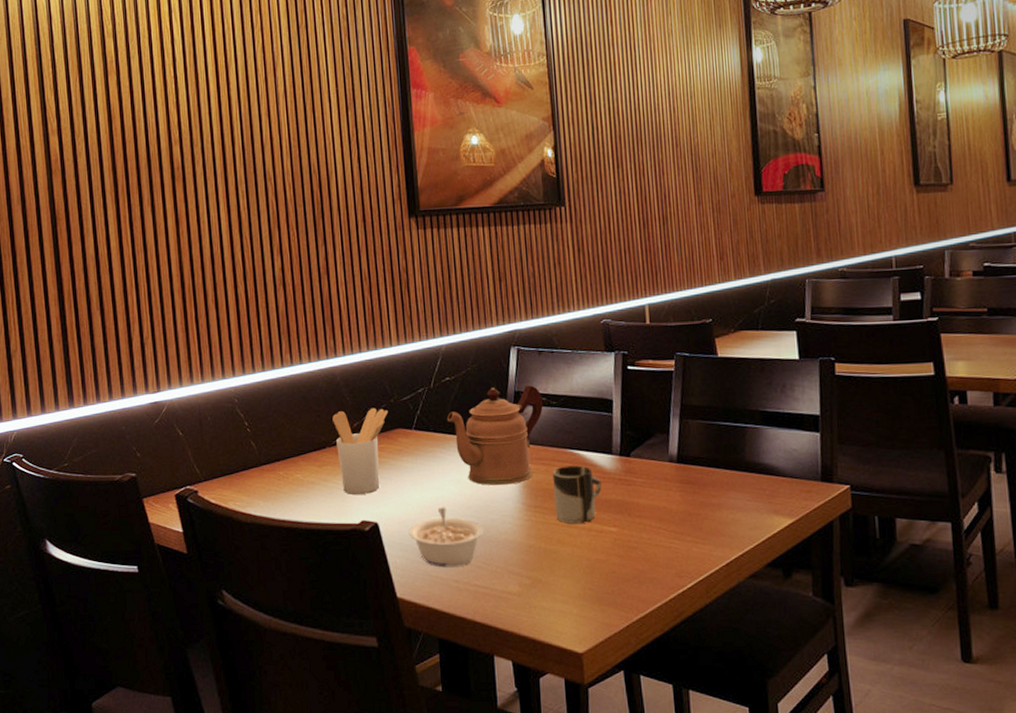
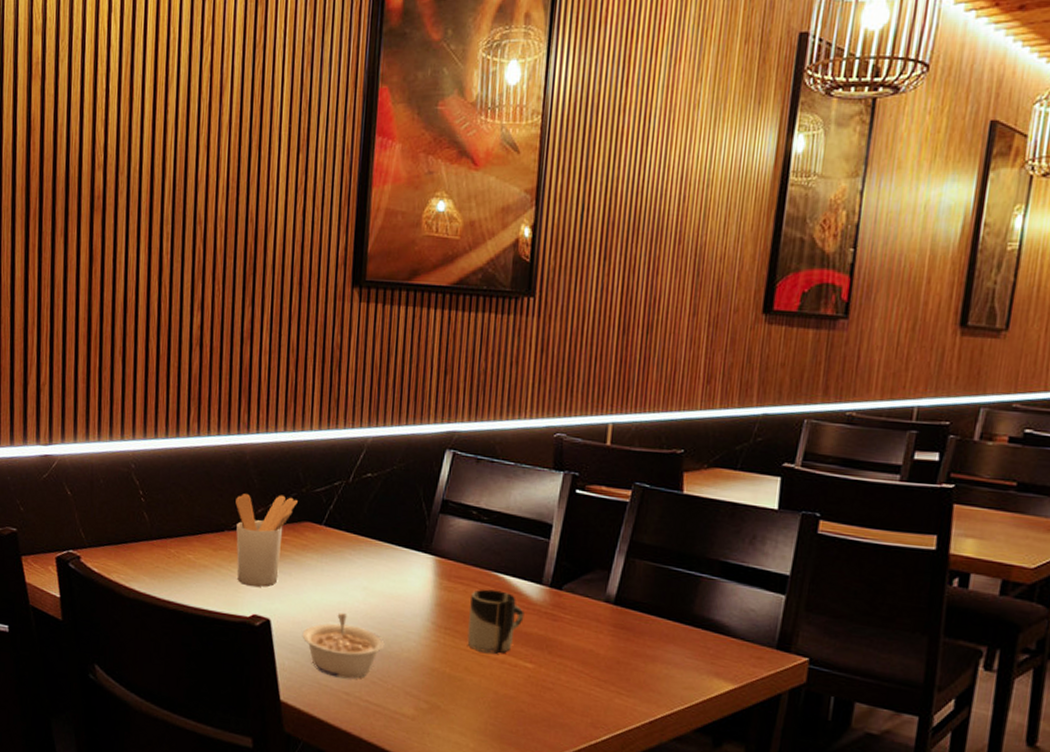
coffeepot: present [446,385,543,485] -> none [362,492,473,601]

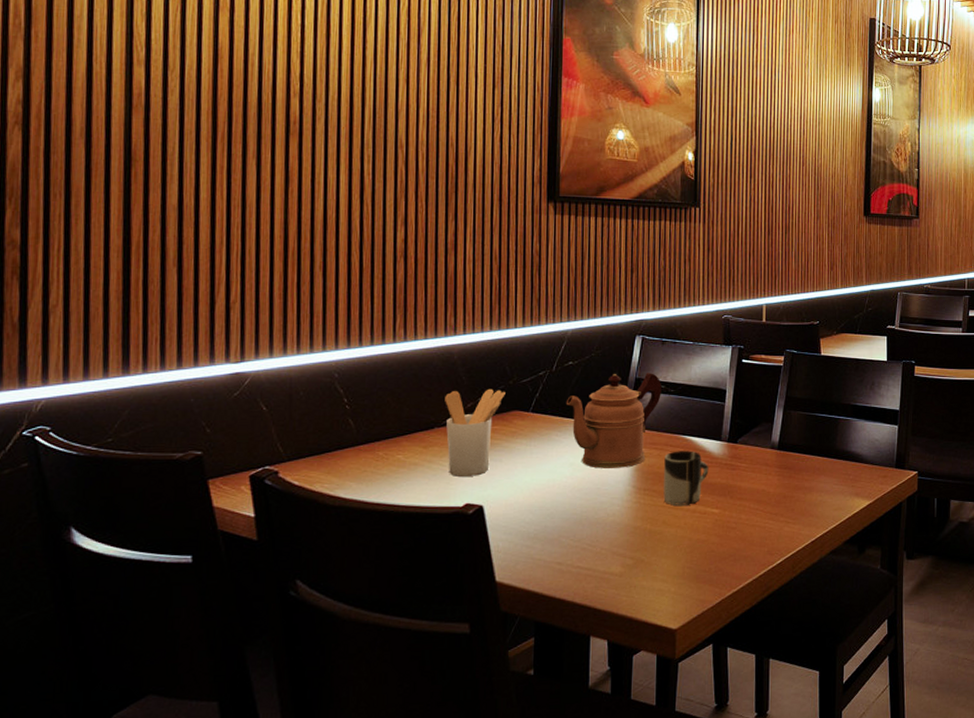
legume: present [302,613,385,679] -> none [514,490,592,550]
coffeepot: none [362,492,473,601] -> present [566,373,662,468]

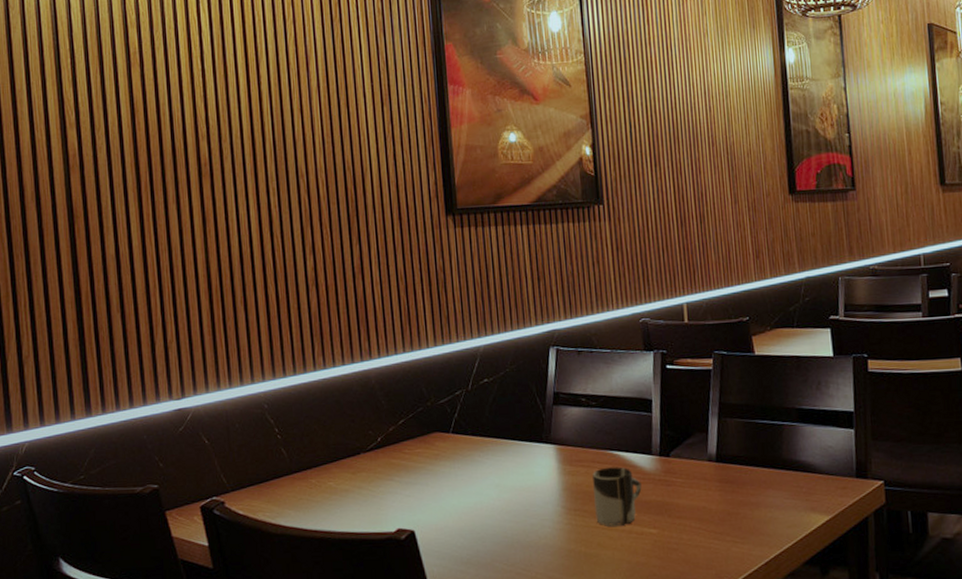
utensil holder: present [445,388,506,477] -> none [367,411,425,502]
coffeepot: present [566,373,662,468] -> none [485,385,583,489]

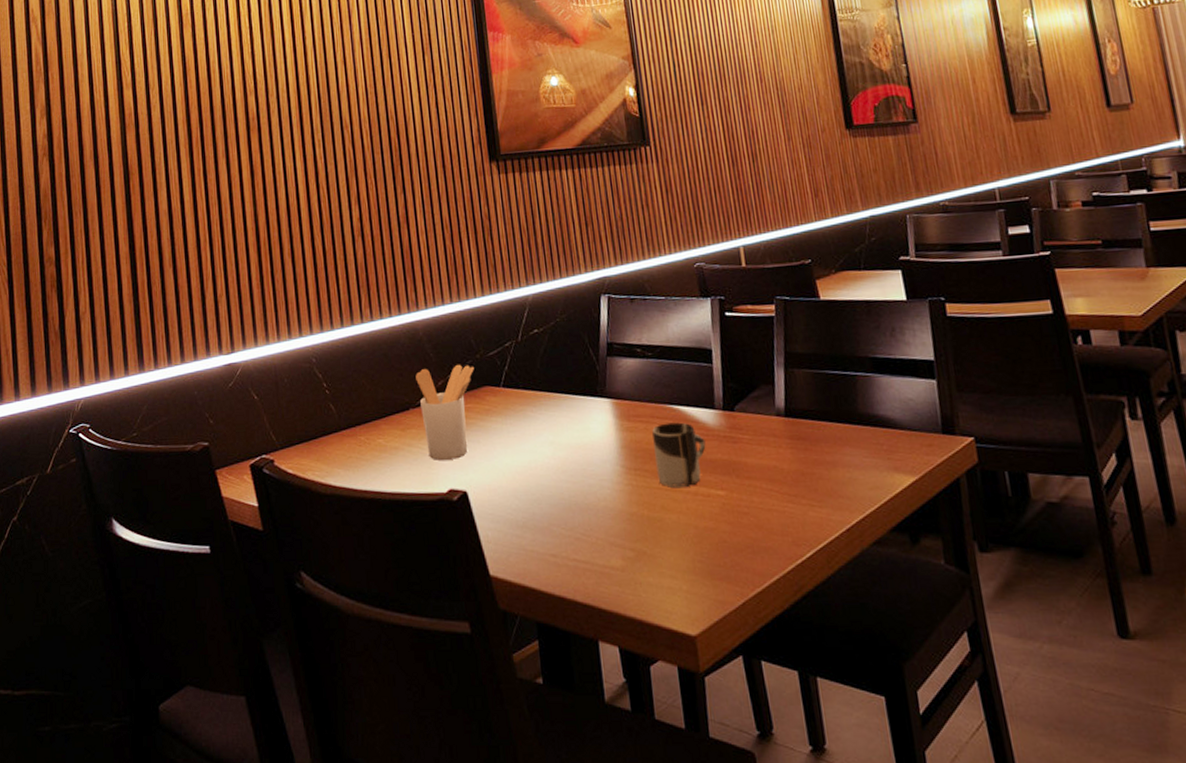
utensil holder: none [367,411,425,502] -> present [416,364,474,460]

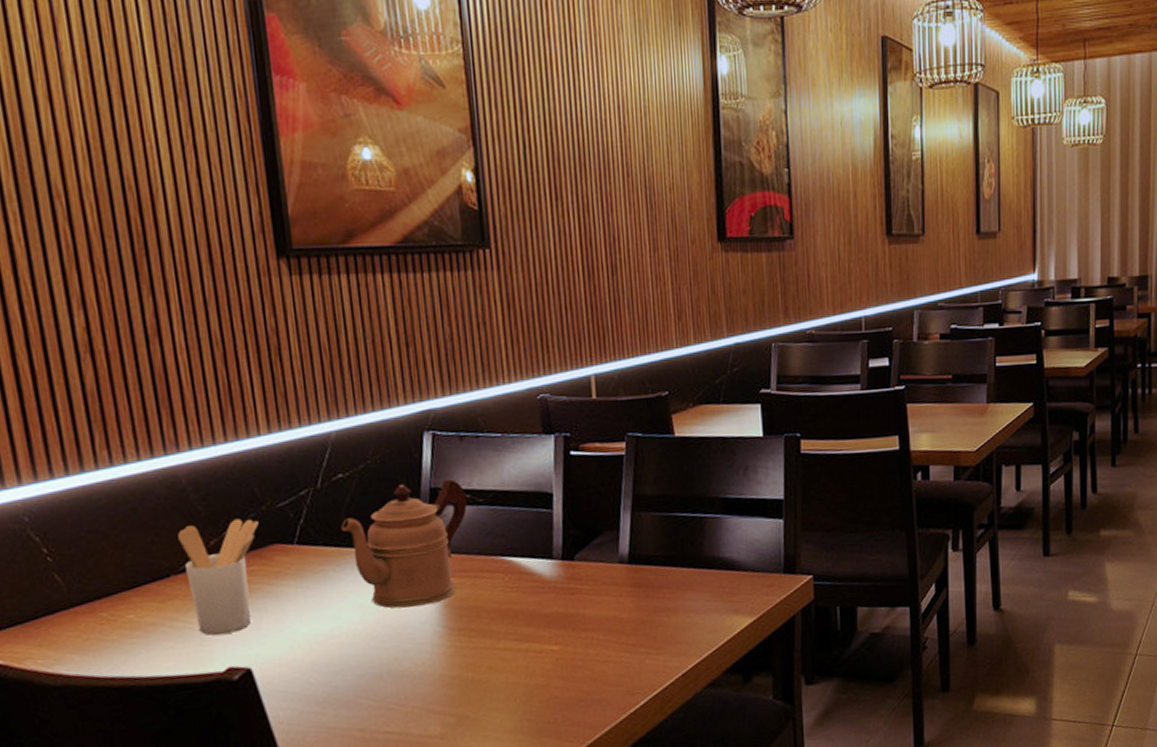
coffeepot: none [536,335,638,447] -> present [340,479,467,609]
cup: present [652,422,706,487] -> none [481,575,541,646]

